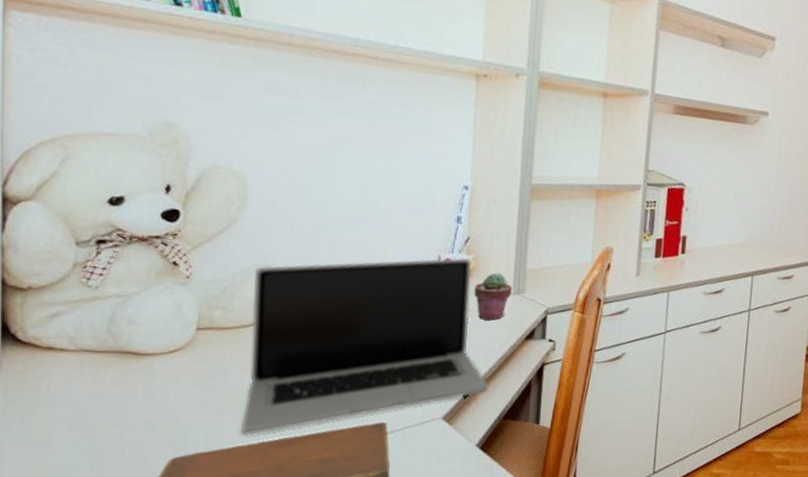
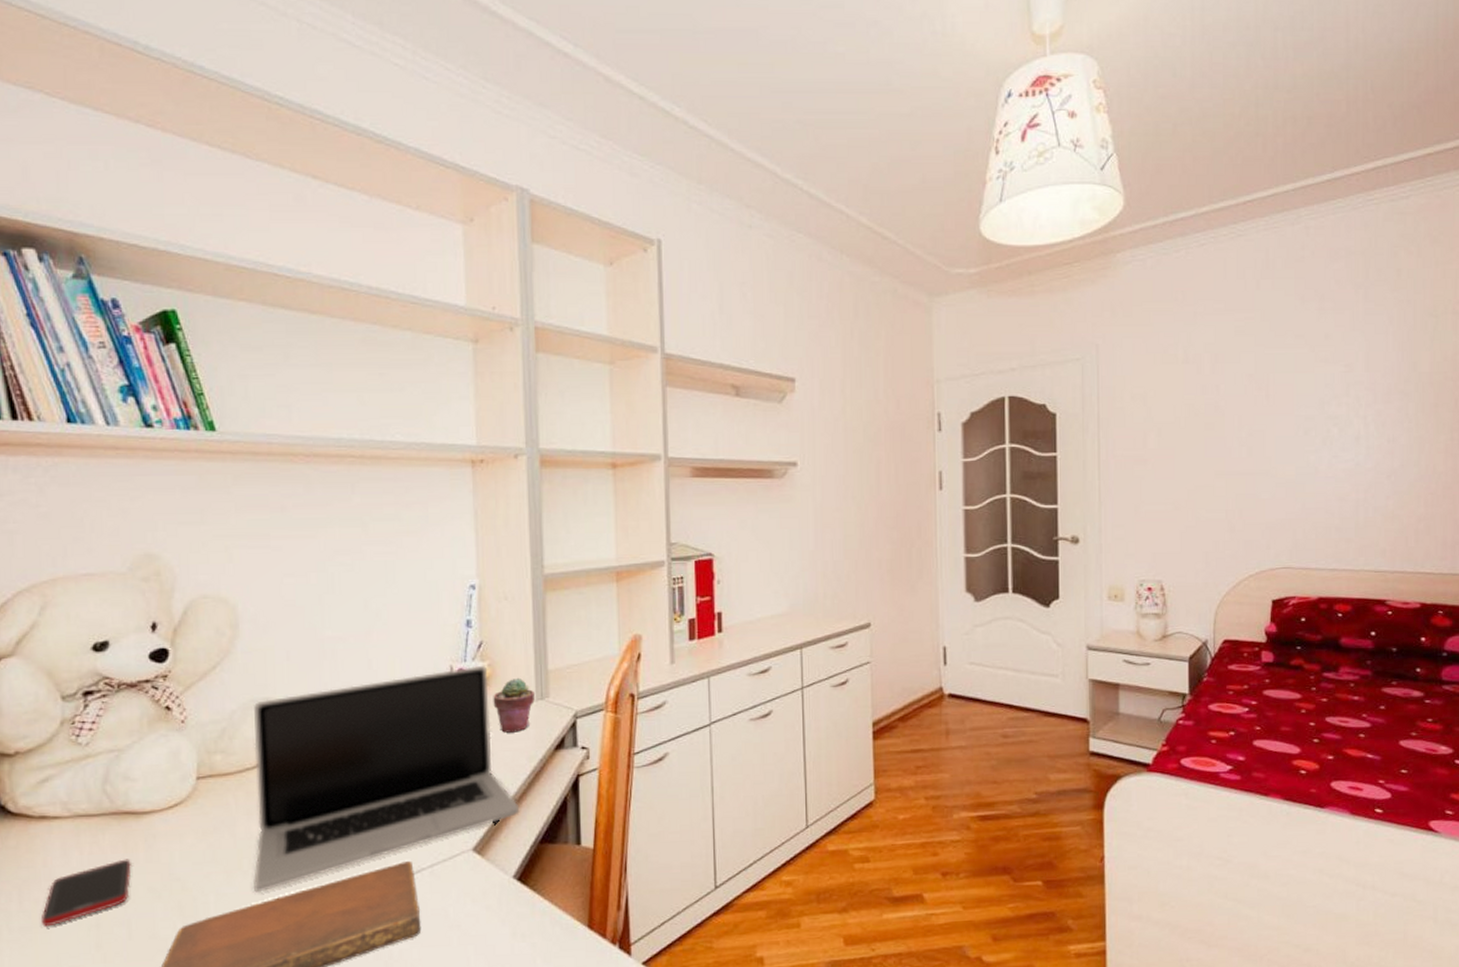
cell phone: none [42,393,129,446] -> present [42,859,131,927]

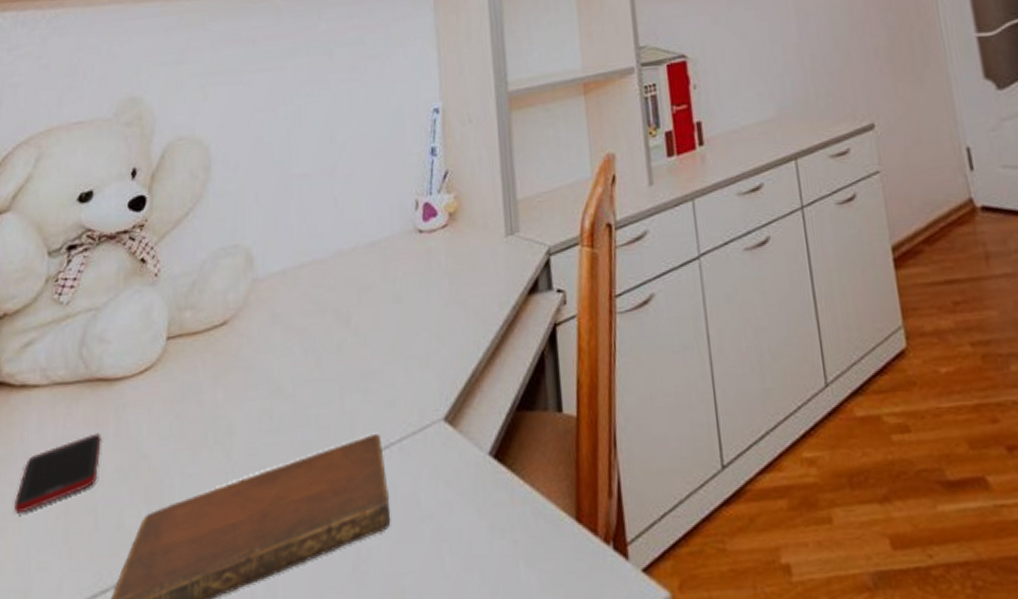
laptop: present [254,665,520,893] -> none [219,197,494,473]
potted succulent: present [493,677,536,733] -> none [460,210,505,276]

